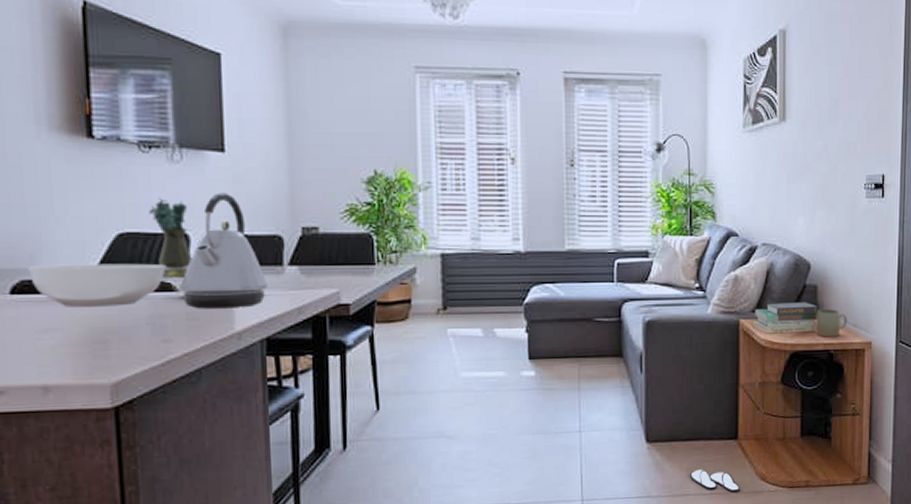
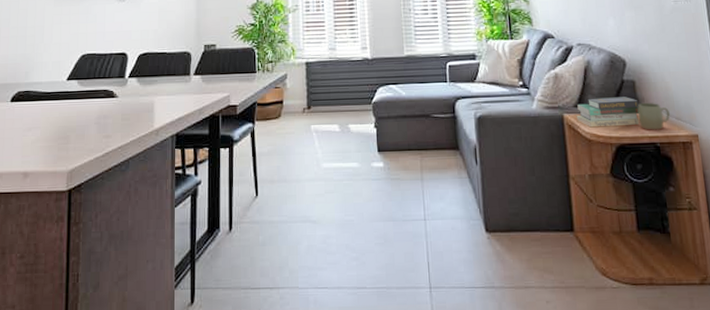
bowl: present [28,263,166,307] -> none [23,76,111,111]
vase: present [149,197,193,278] -> none [103,27,129,87]
kettle: present [179,193,268,309] -> none [118,21,179,111]
slippers: present [690,469,741,492] -> none [530,261,582,287]

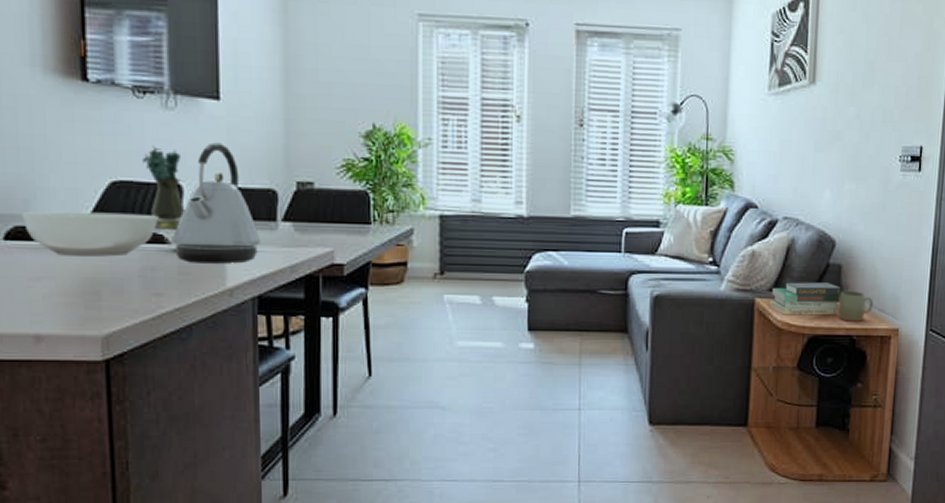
bowl: none [23,76,111,111] -> present [22,211,159,257]
vase: none [103,27,129,87] -> present [142,145,185,230]
kettle: none [118,21,179,111] -> present [171,142,261,264]

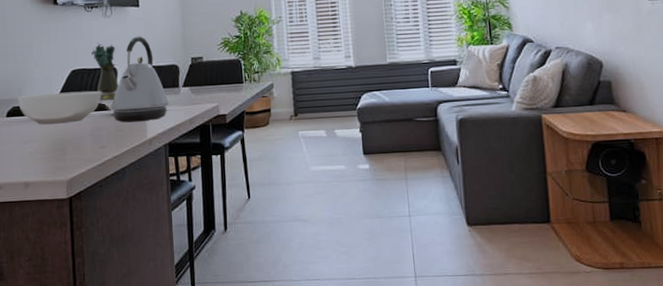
books: present [768,282,842,316] -> none [553,97,615,127]
mug: present [838,291,873,322] -> none [613,102,644,128]

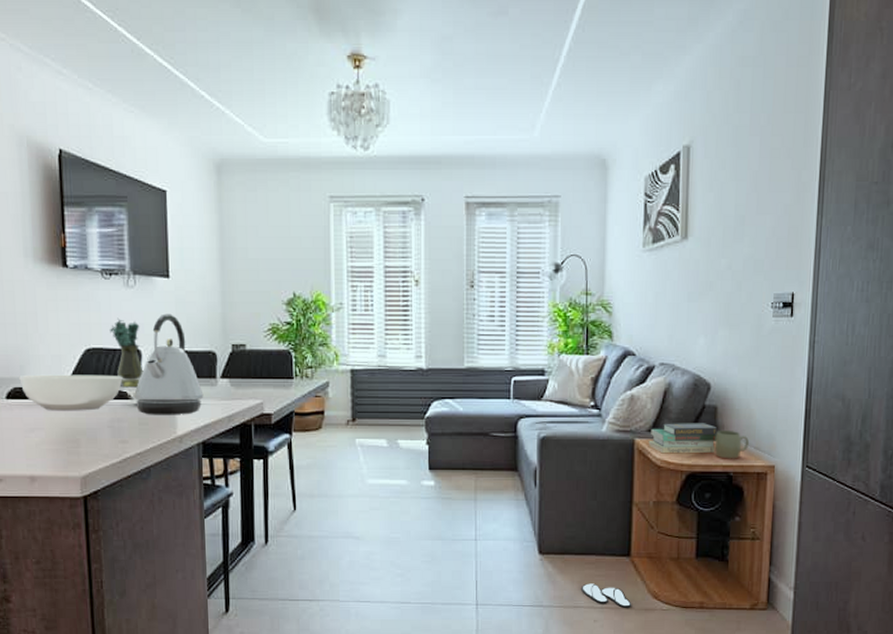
slippers: none [509,250,558,272] -> present [582,583,632,608]
books: none [553,97,615,127] -> present [648,423,718,454]
mug: none [613,102,644,128] -> present [714,431,749,459]

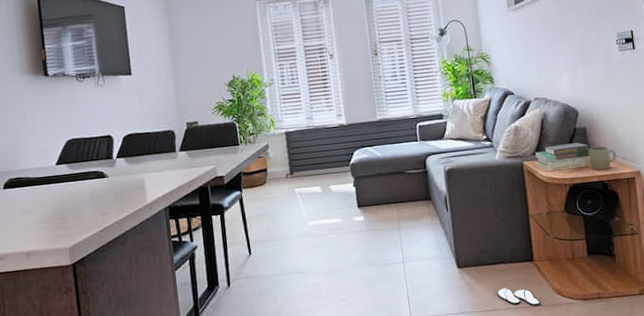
bowl: present [19,374,123,411] -> none [13,159,99,195]
vase: present [110,317,144,388] -> none [86,112,116,169]
kettle: present [133,314,204,415] -> none [108,103,167,189]

